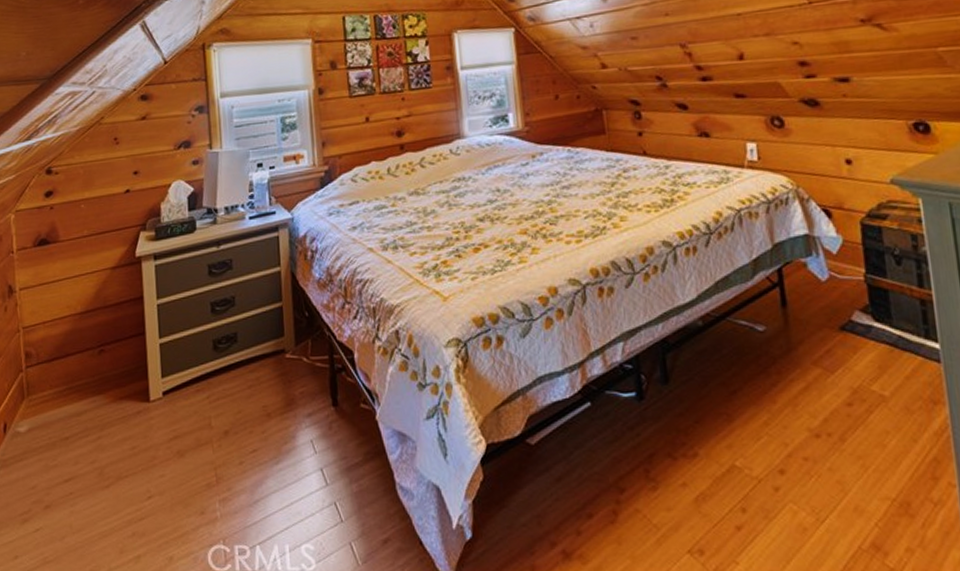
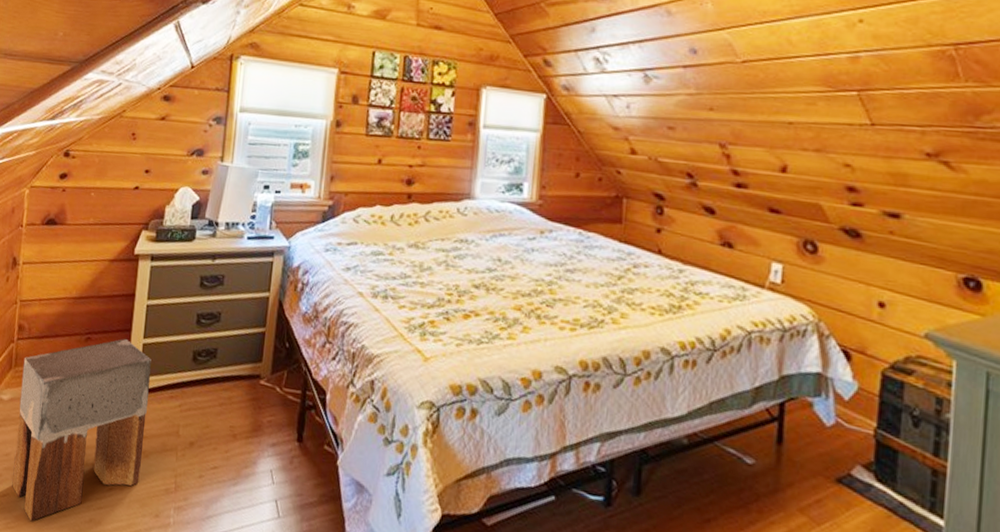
stool: none [36,342,178,550] -> present [12,338,151,522]

